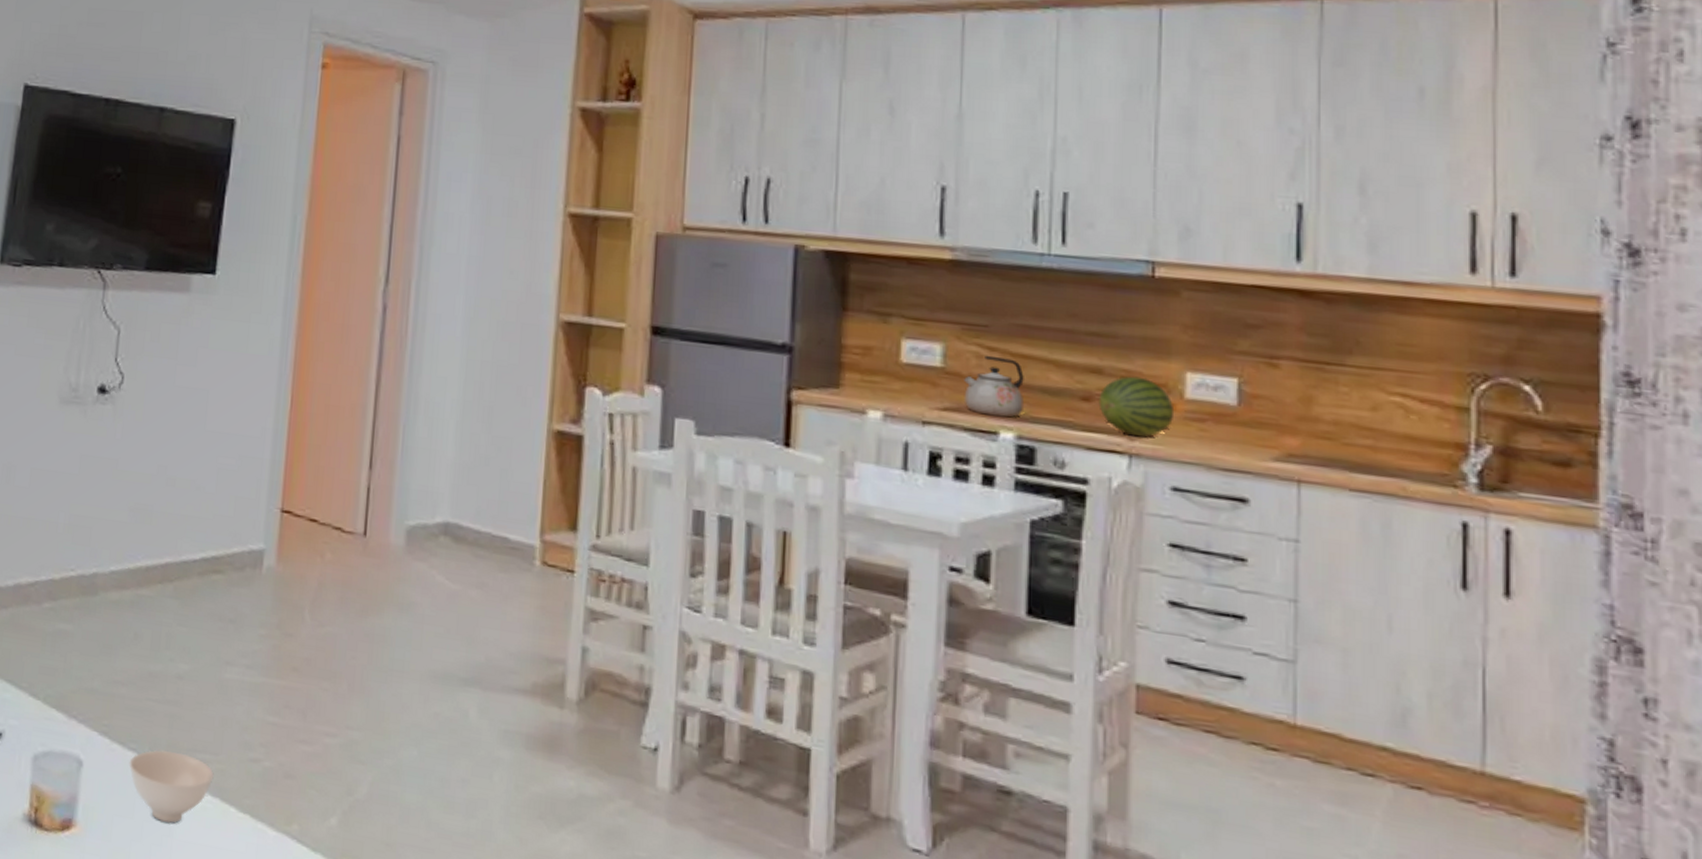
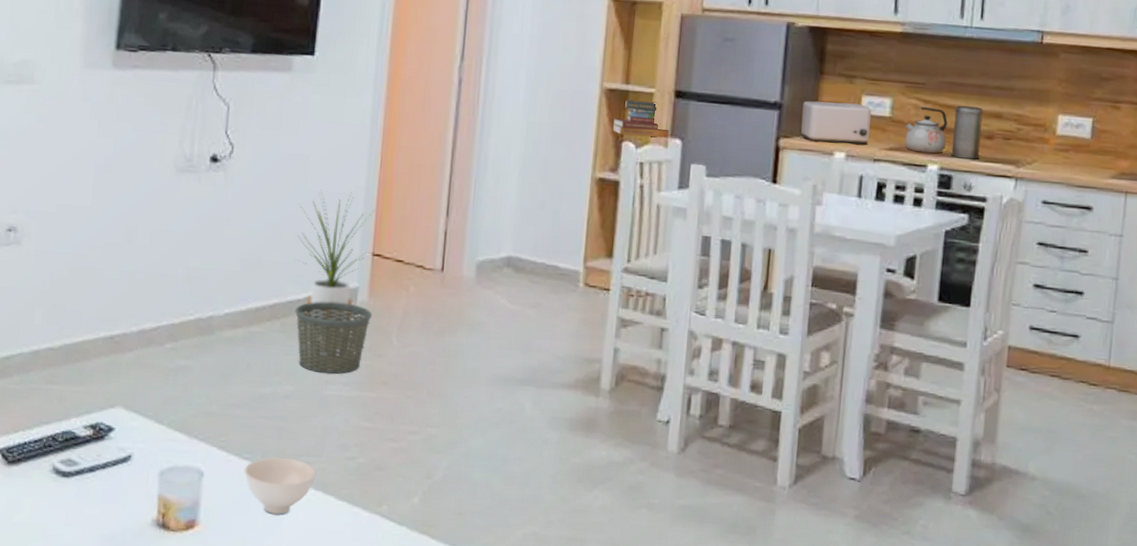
basket: none [190,563,281,654] -> present [294,301,373,374]
house plant: none [192,430,287,599] -> present [295,190,377,331]
books: none [572,335,646,385] -> present [612,99,670,139]
toaster: none [819,343,916,403] -> present [801,101,872,145]
canister: none [1032,355,1074,428] -> present [951,105,983,160]
fruit: present [1098,376,1175,437] -> none [997,119,1049,165]

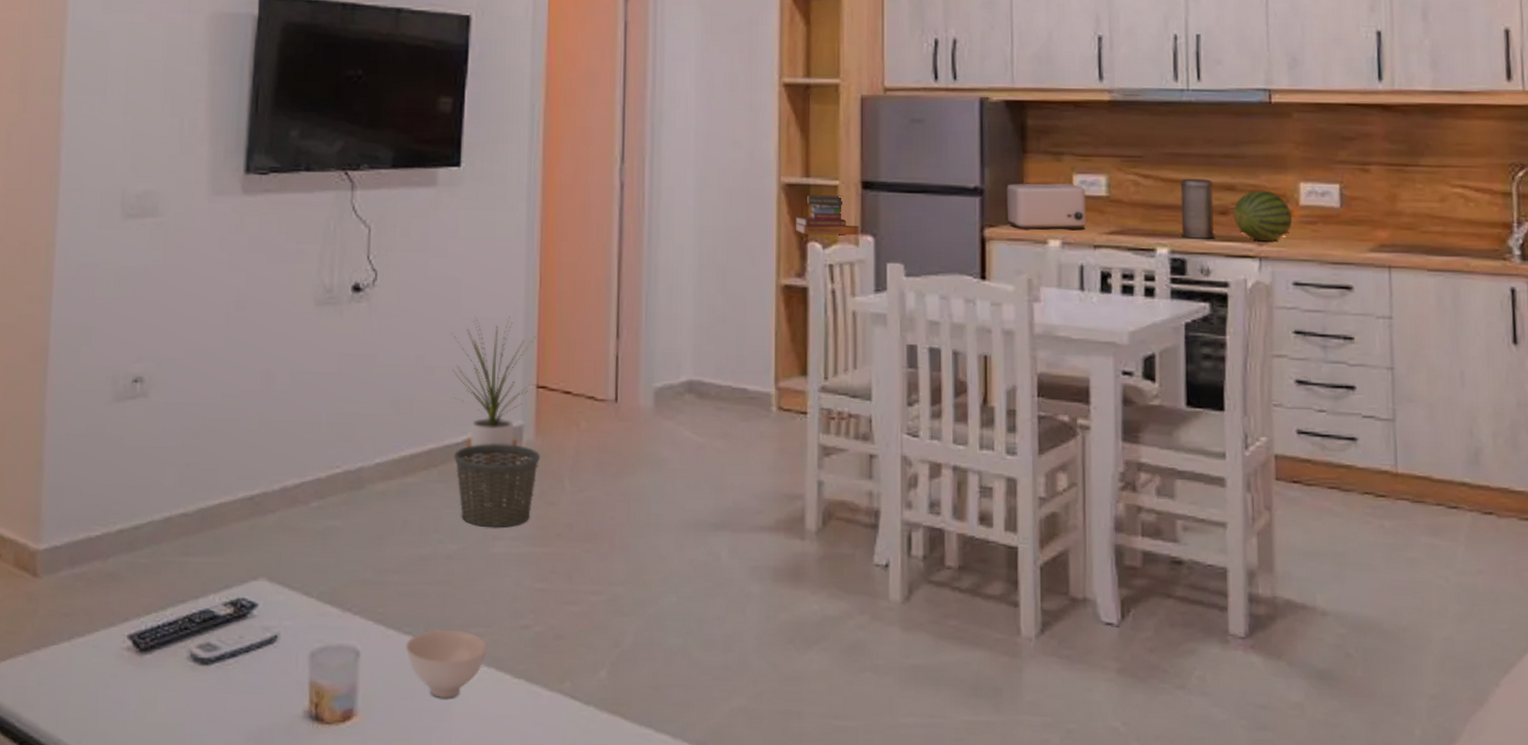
kettle: present [904,106,948,154] -> none [1126,182,1175,235]
fruit: none [997,119,1049,165] -> present [1233,190,1293,242]

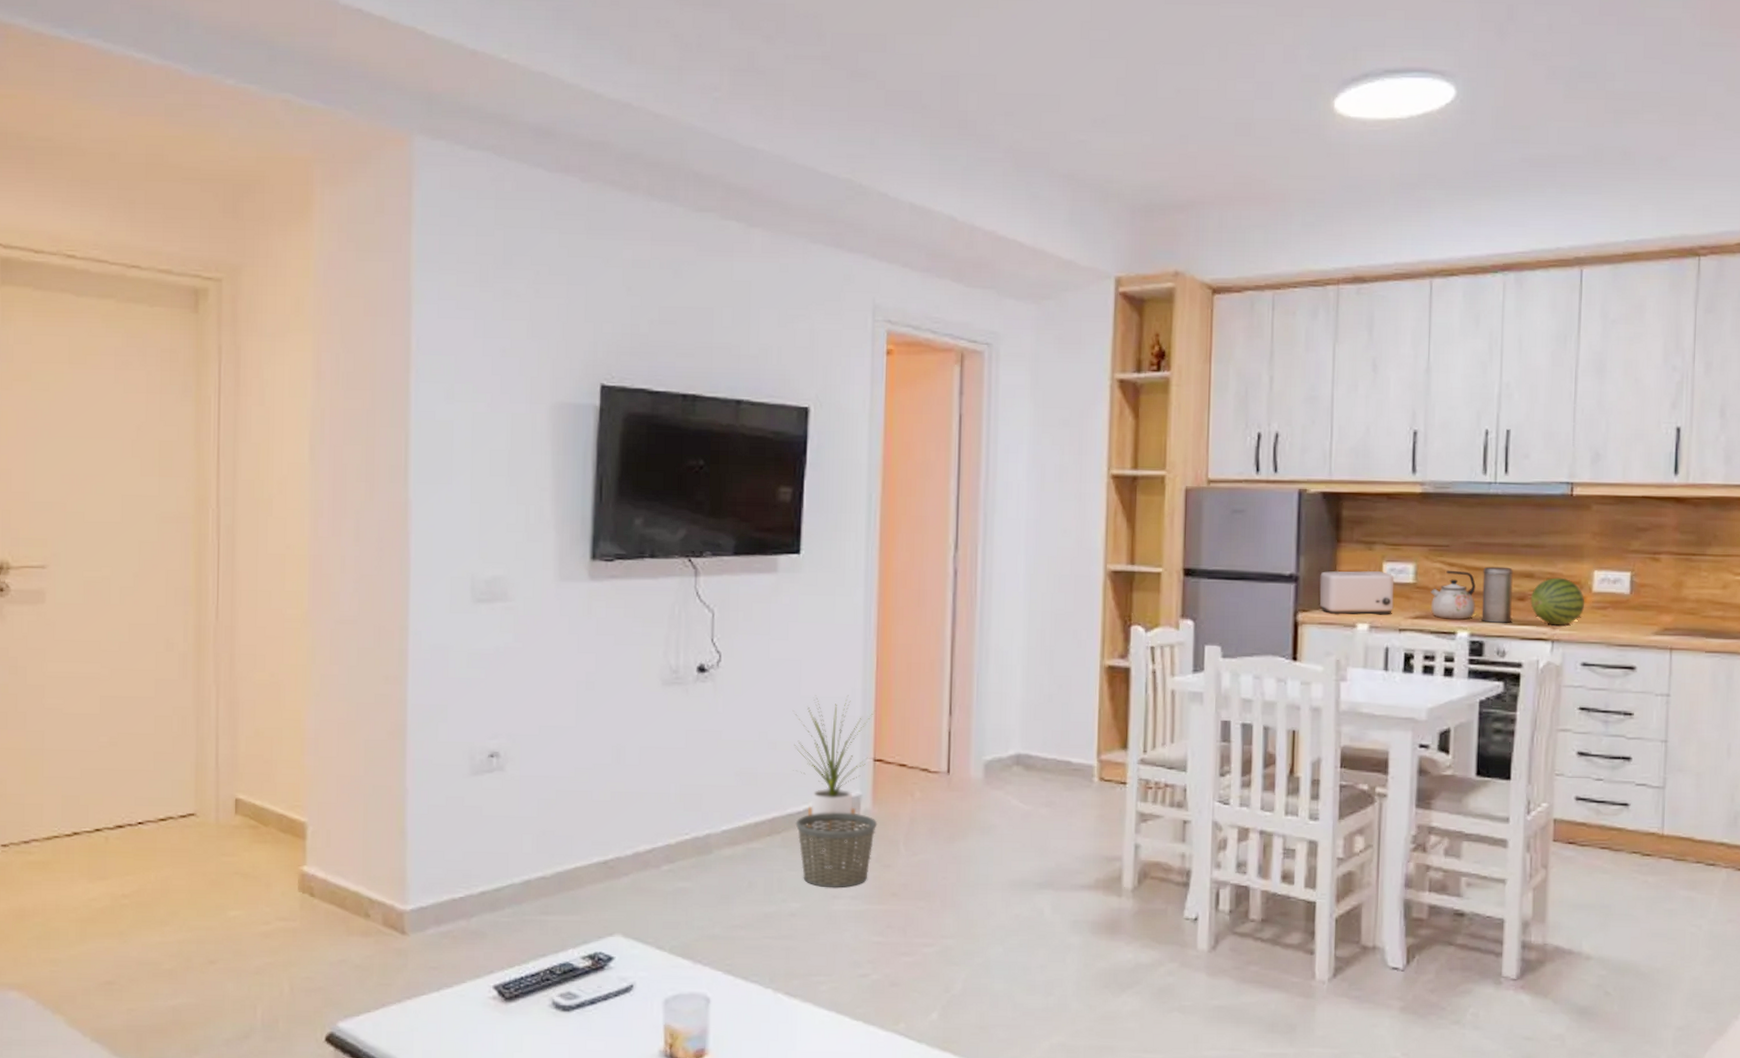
bowl: present [405,629,488,699] -> none [752,978,829,1039]
books: present [795,194,859,236] -> none [1119,581,1180,620]
kettle: none [1126,182,1175,235] -> present [1430,570,1476,620]

